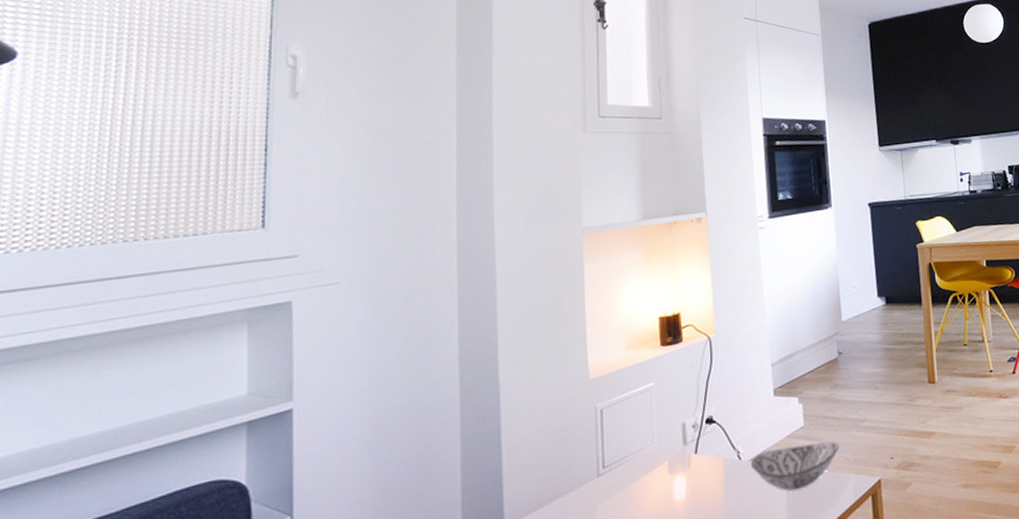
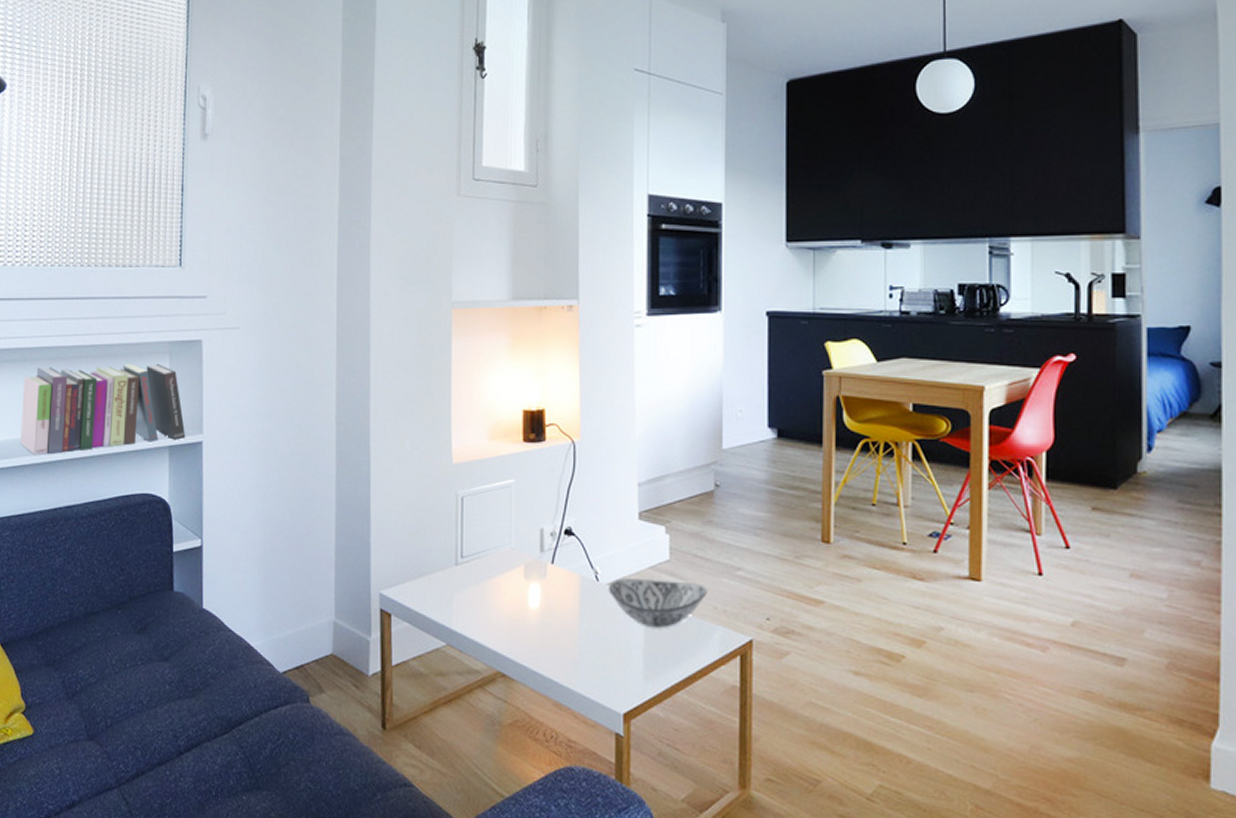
books: none [24,334,270,469] -> present [21,363,186,456]

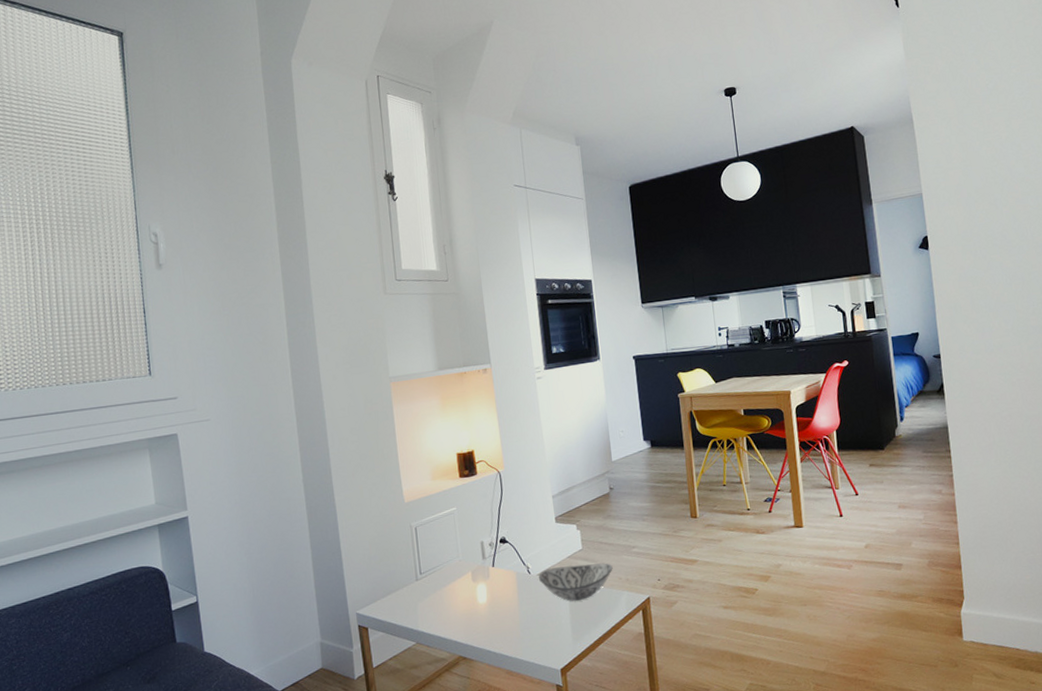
books: present [21,363,186,456] -> none [13,458,172,551]

